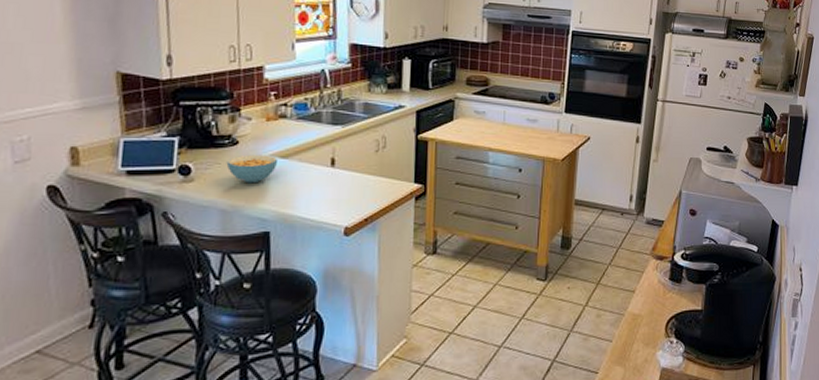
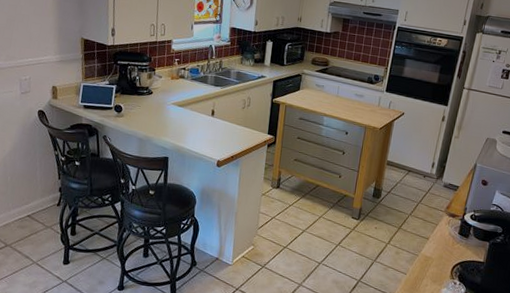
cereal bowl: present [226,154,277,184] -> none [144,102,176,123]

